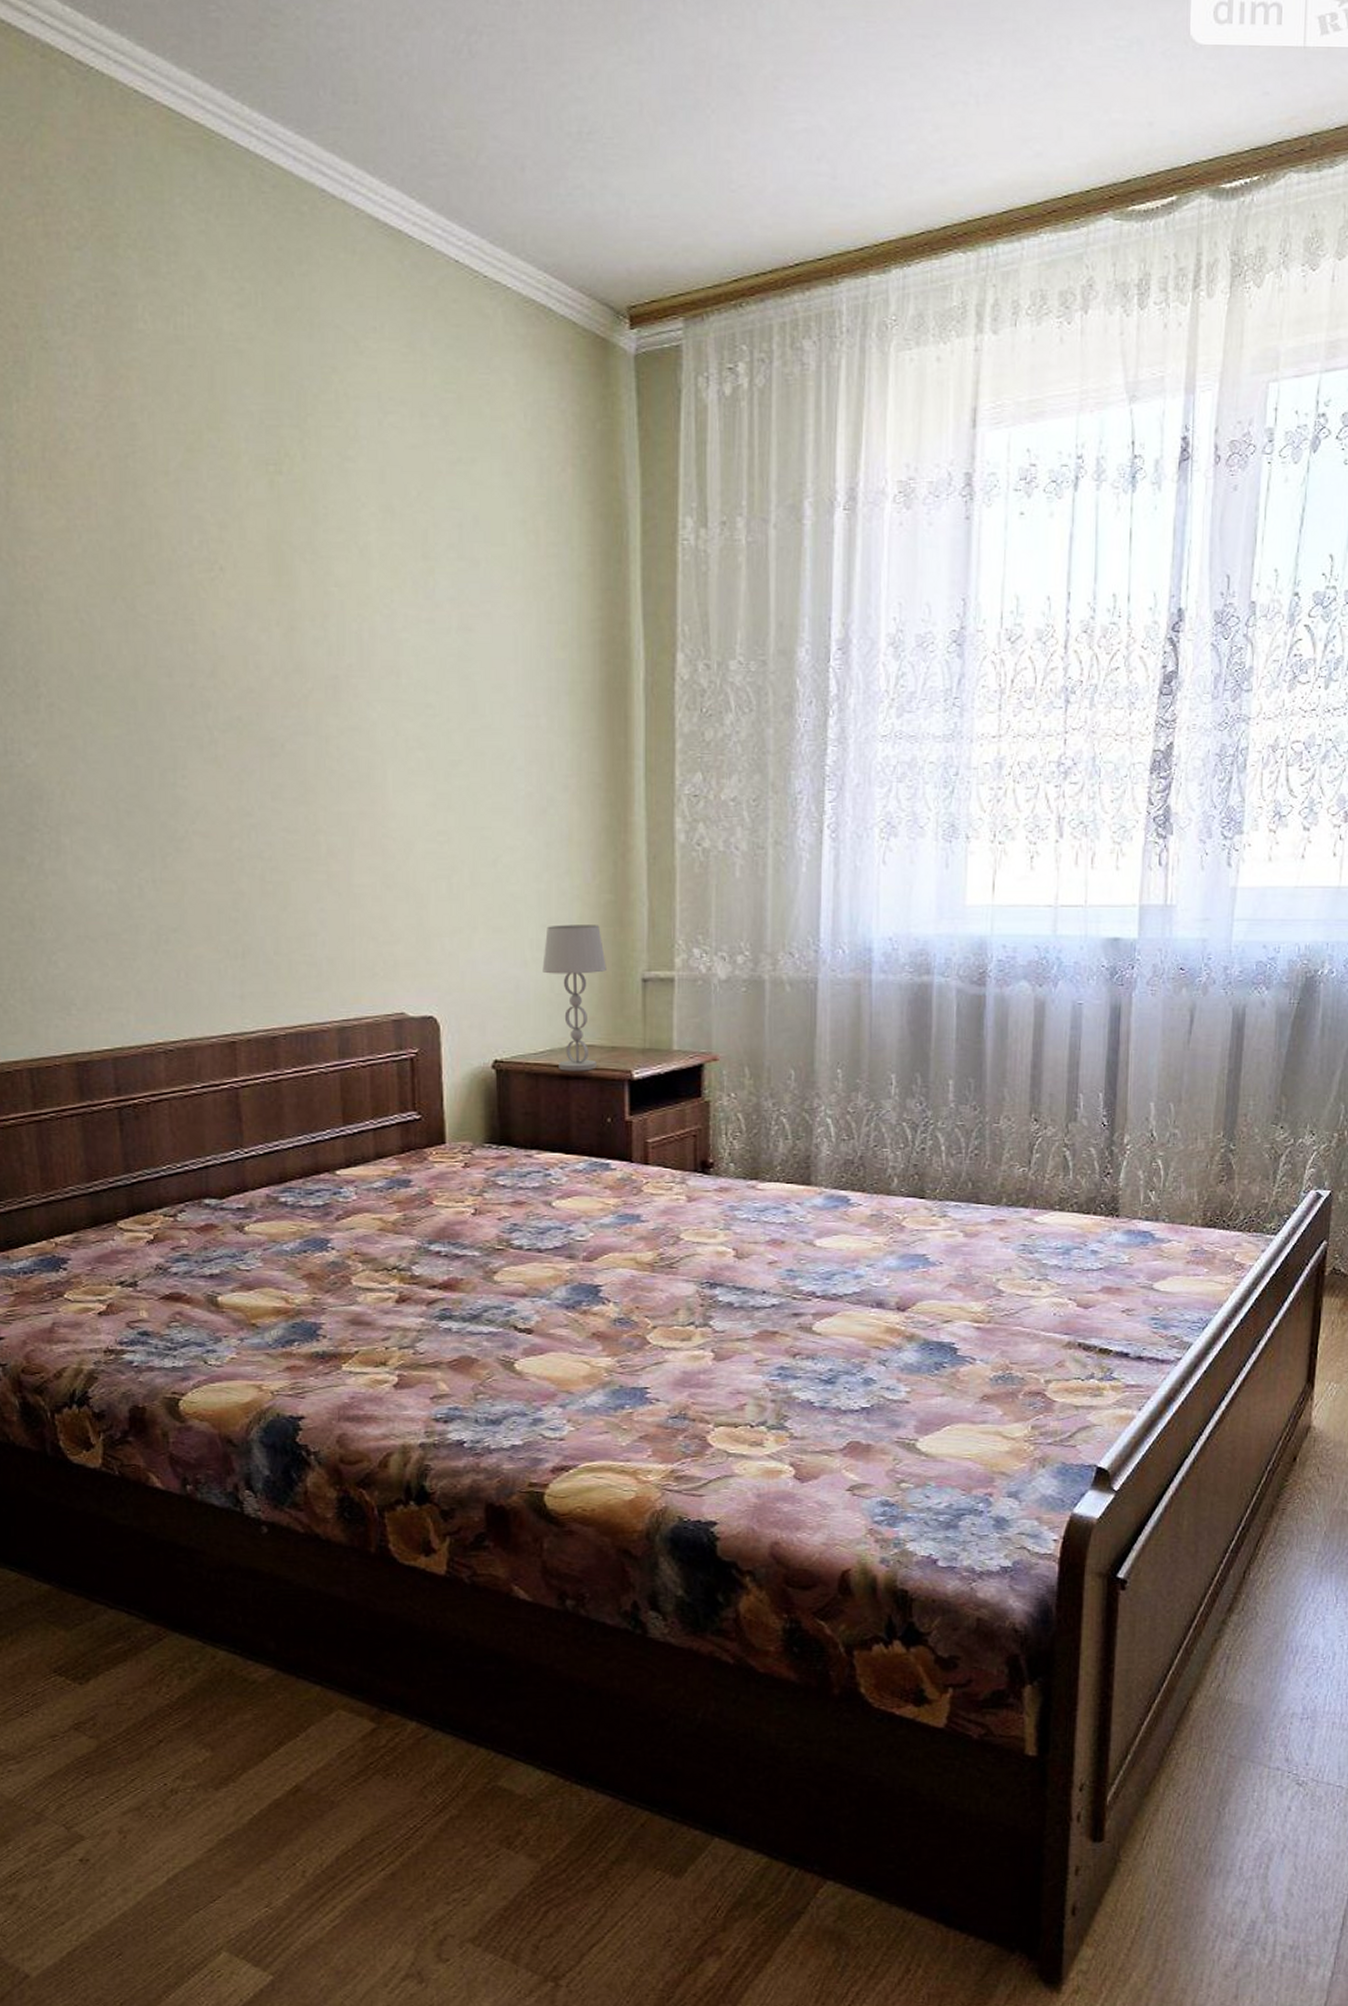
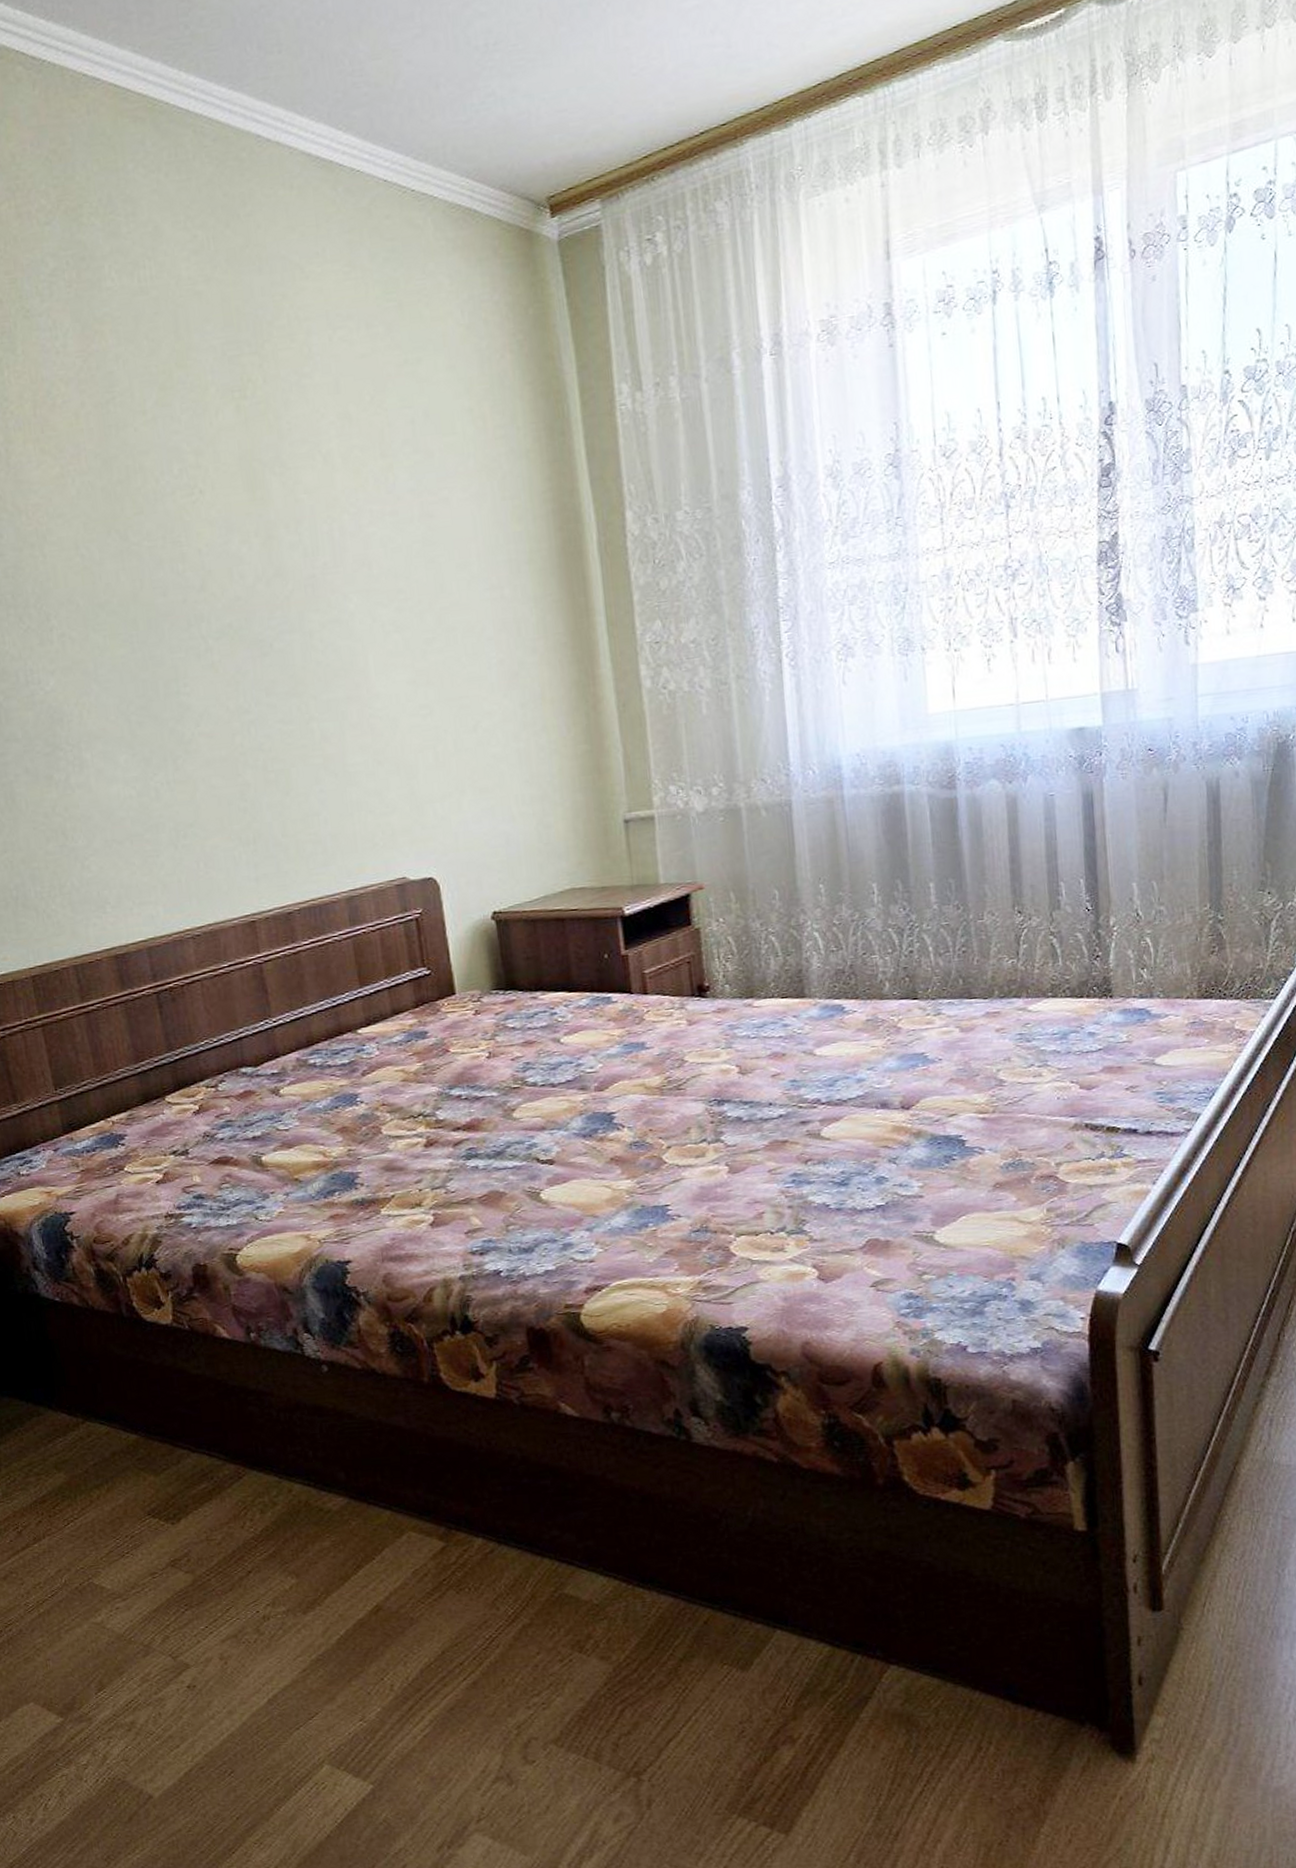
table lamp: present [542,925,606,1071] -> none [529,774,591,915]

